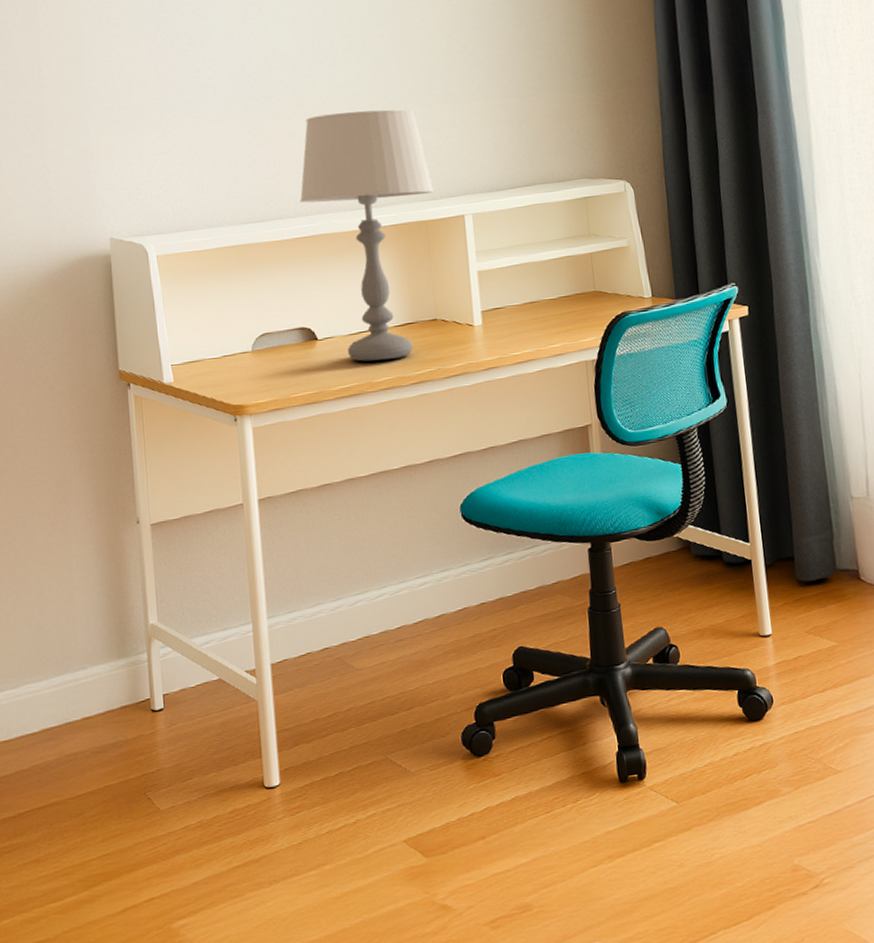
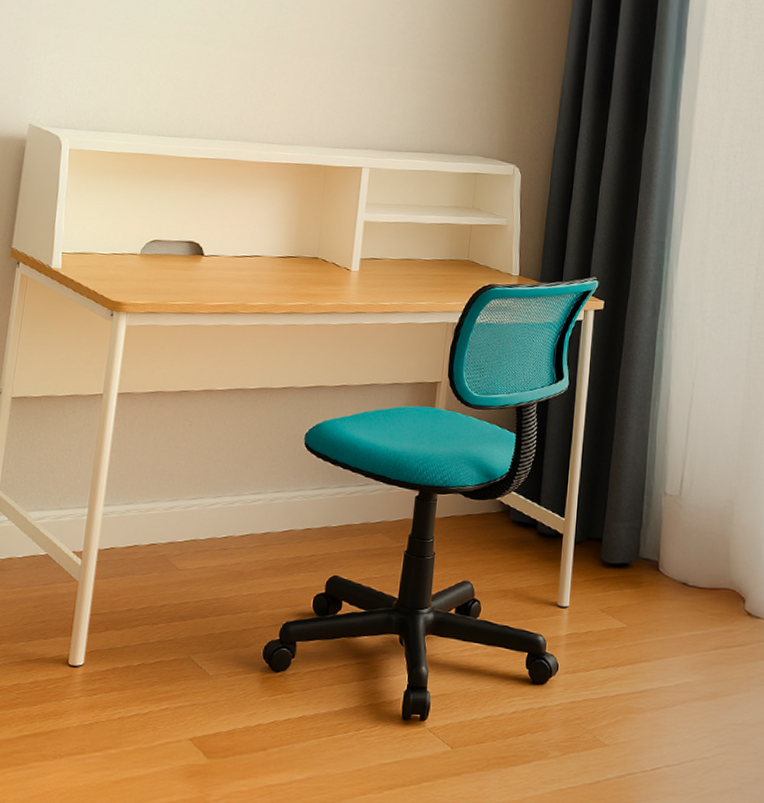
table lamp: present [299,109,435,362] -> none [213,50,340,287]

